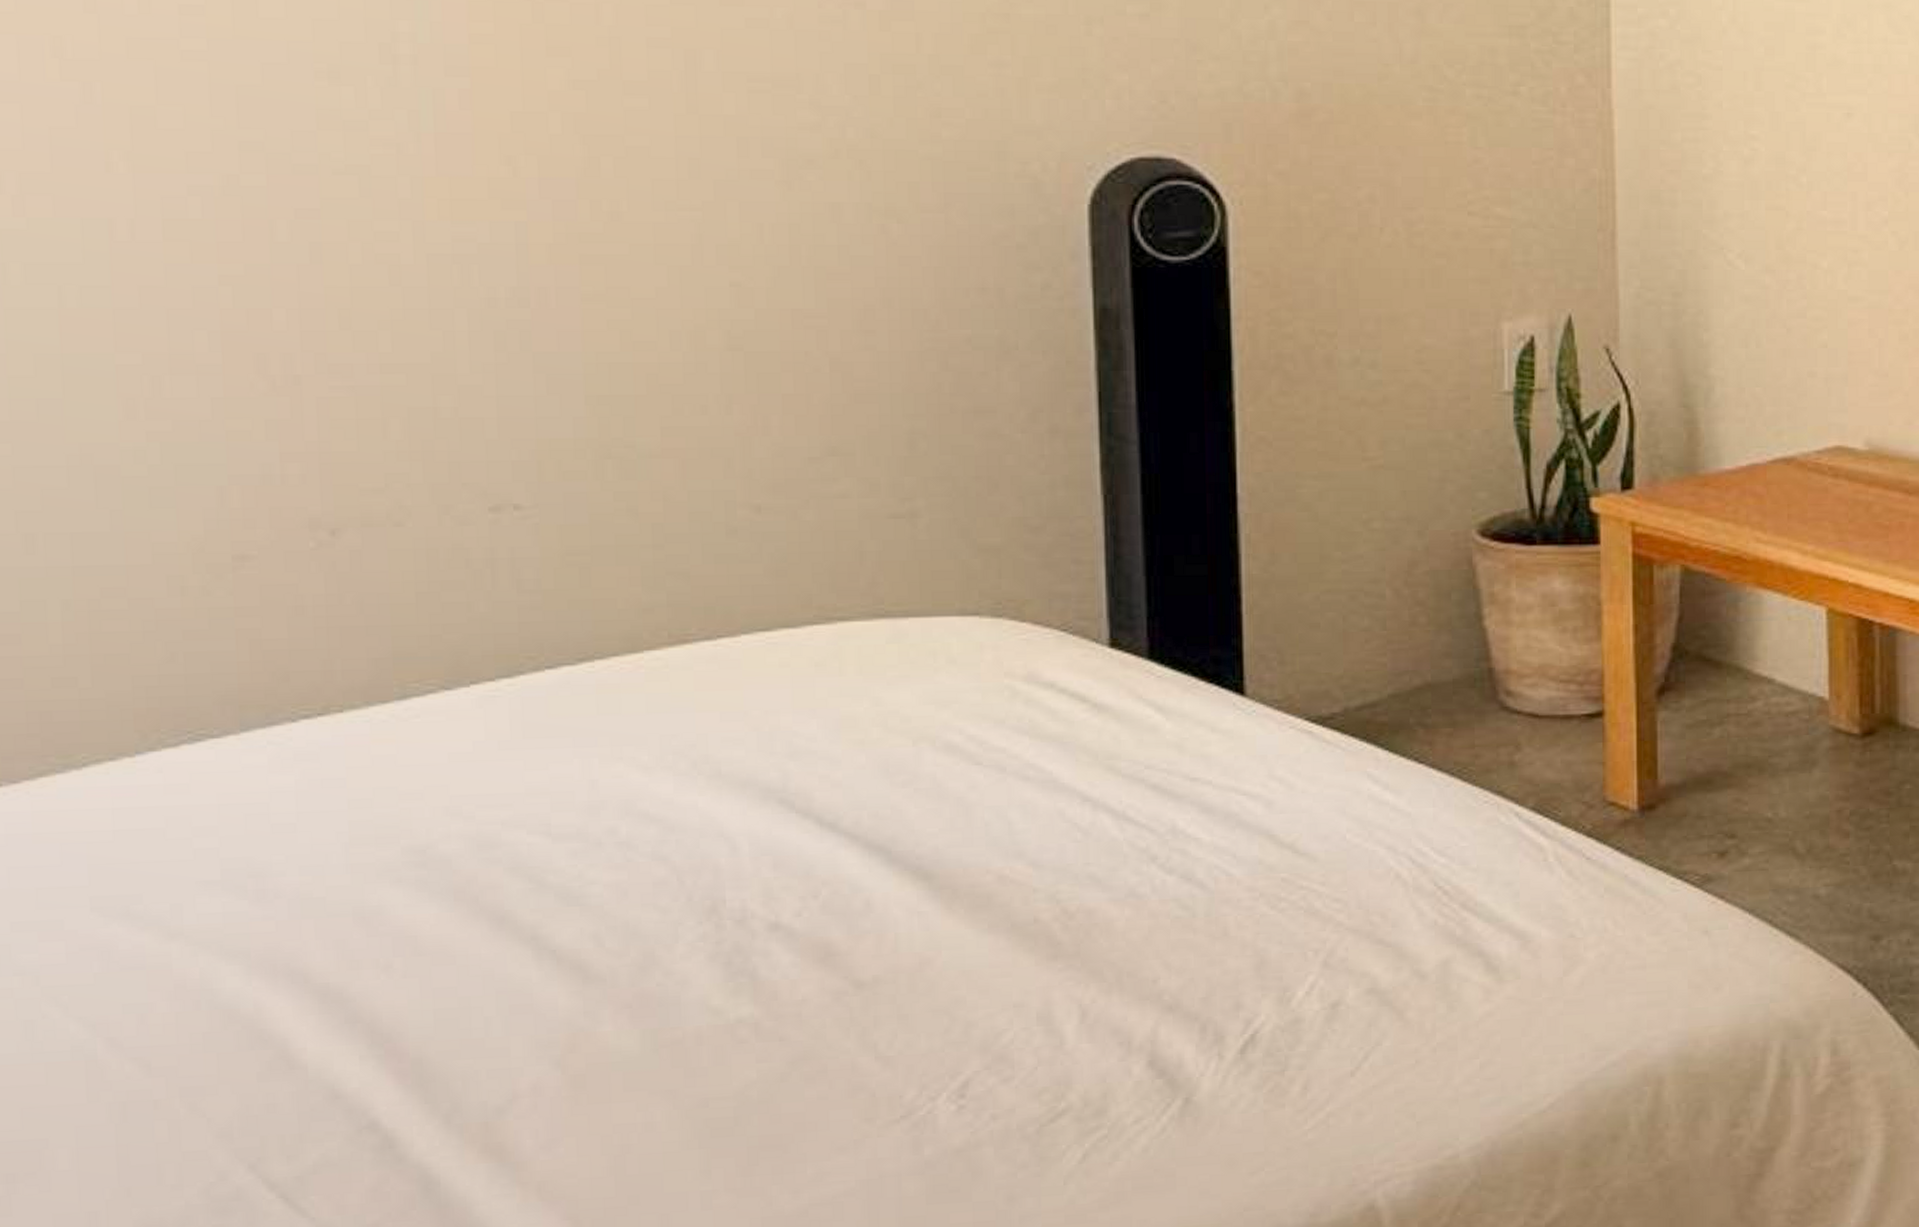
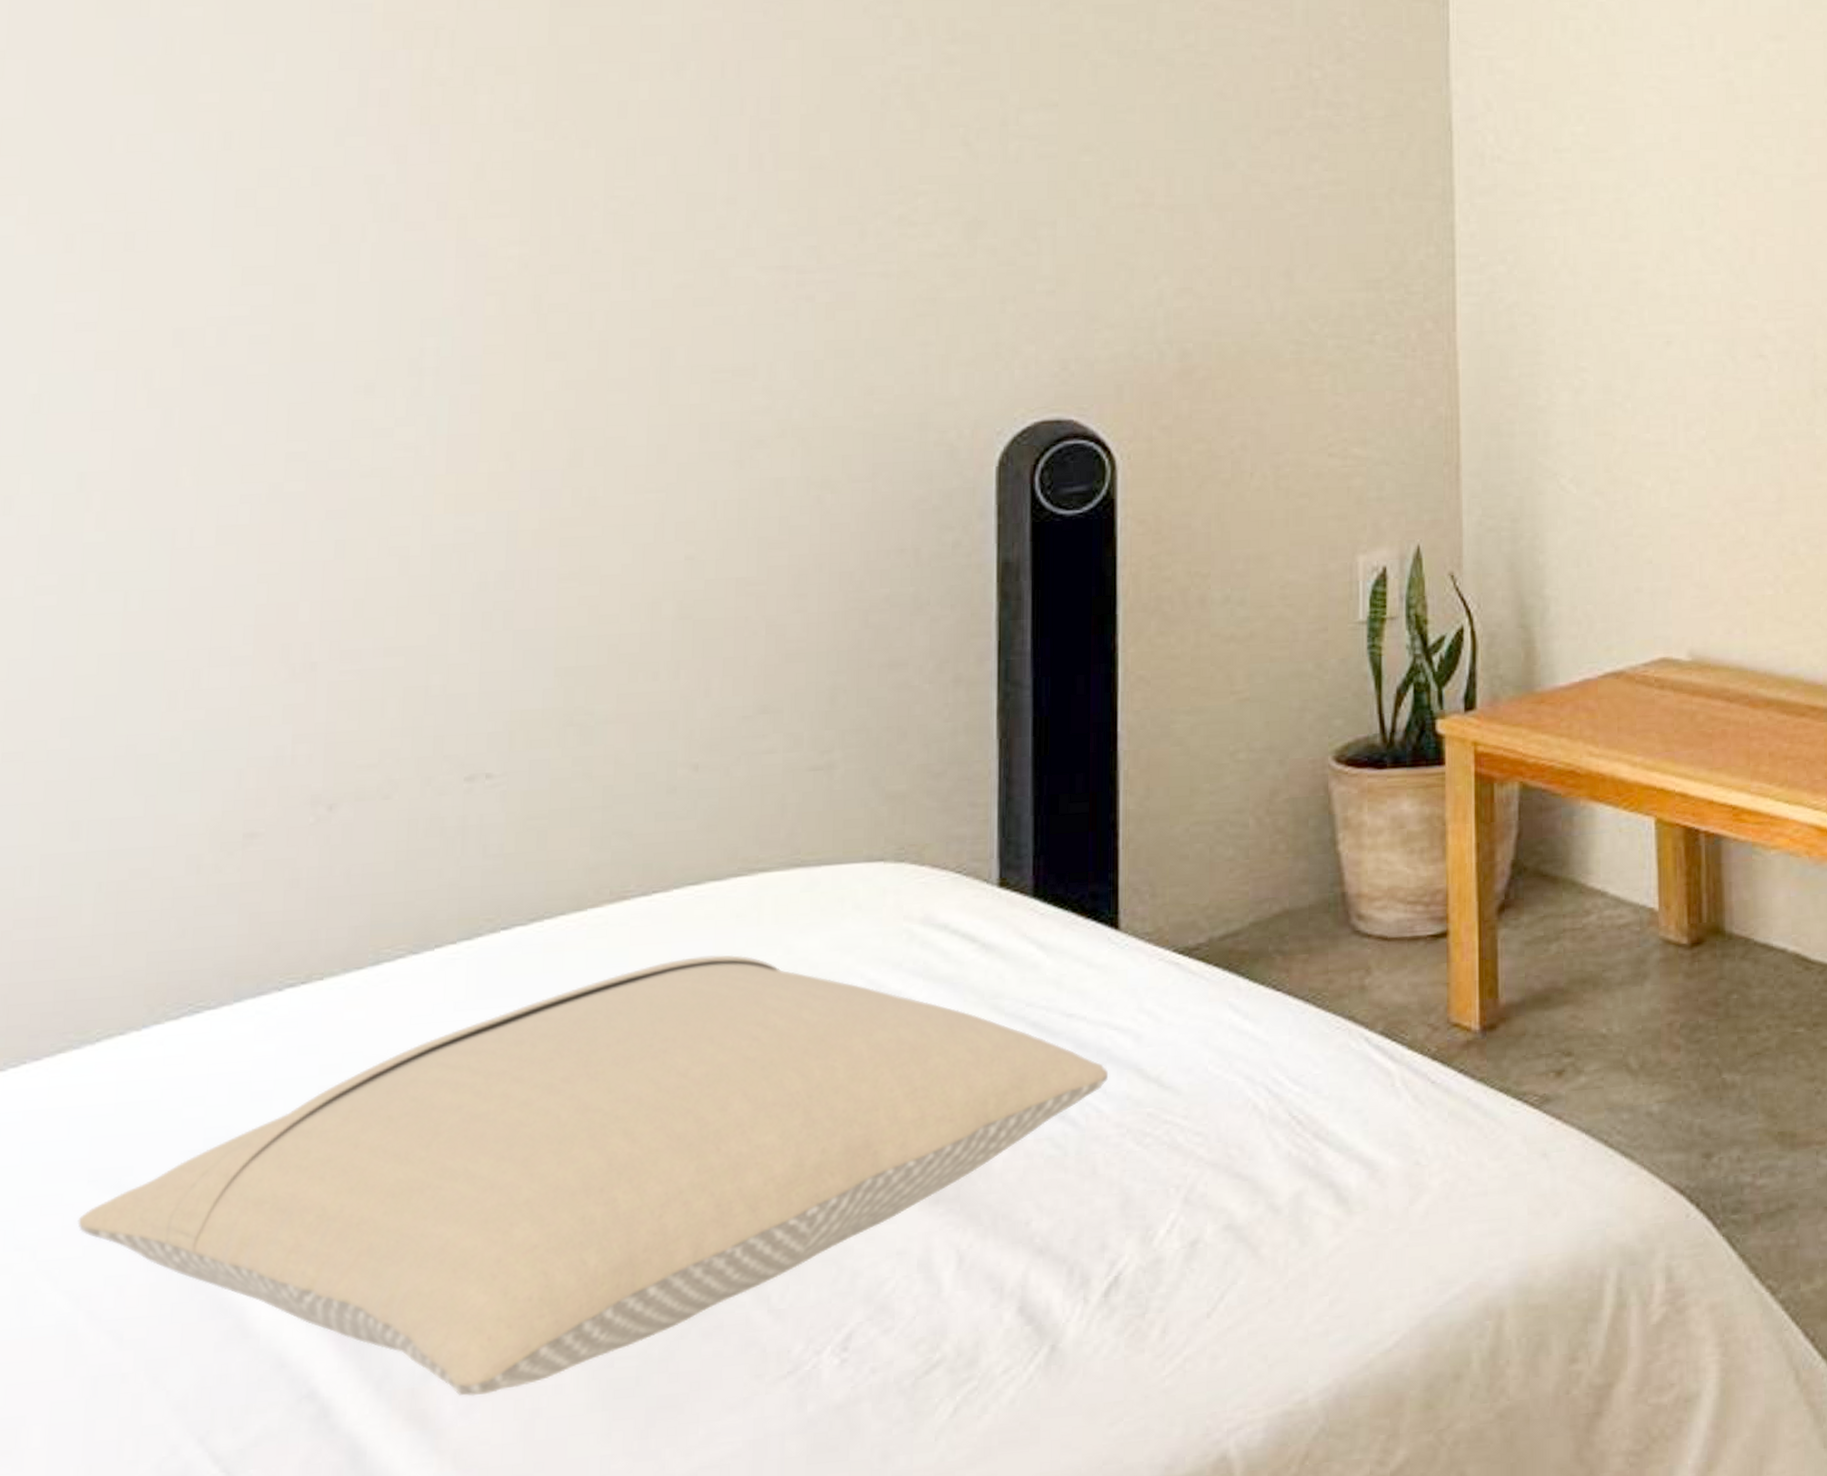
pillow: none [83,704,1237,1132] -> present [77,955,1108,1397]

